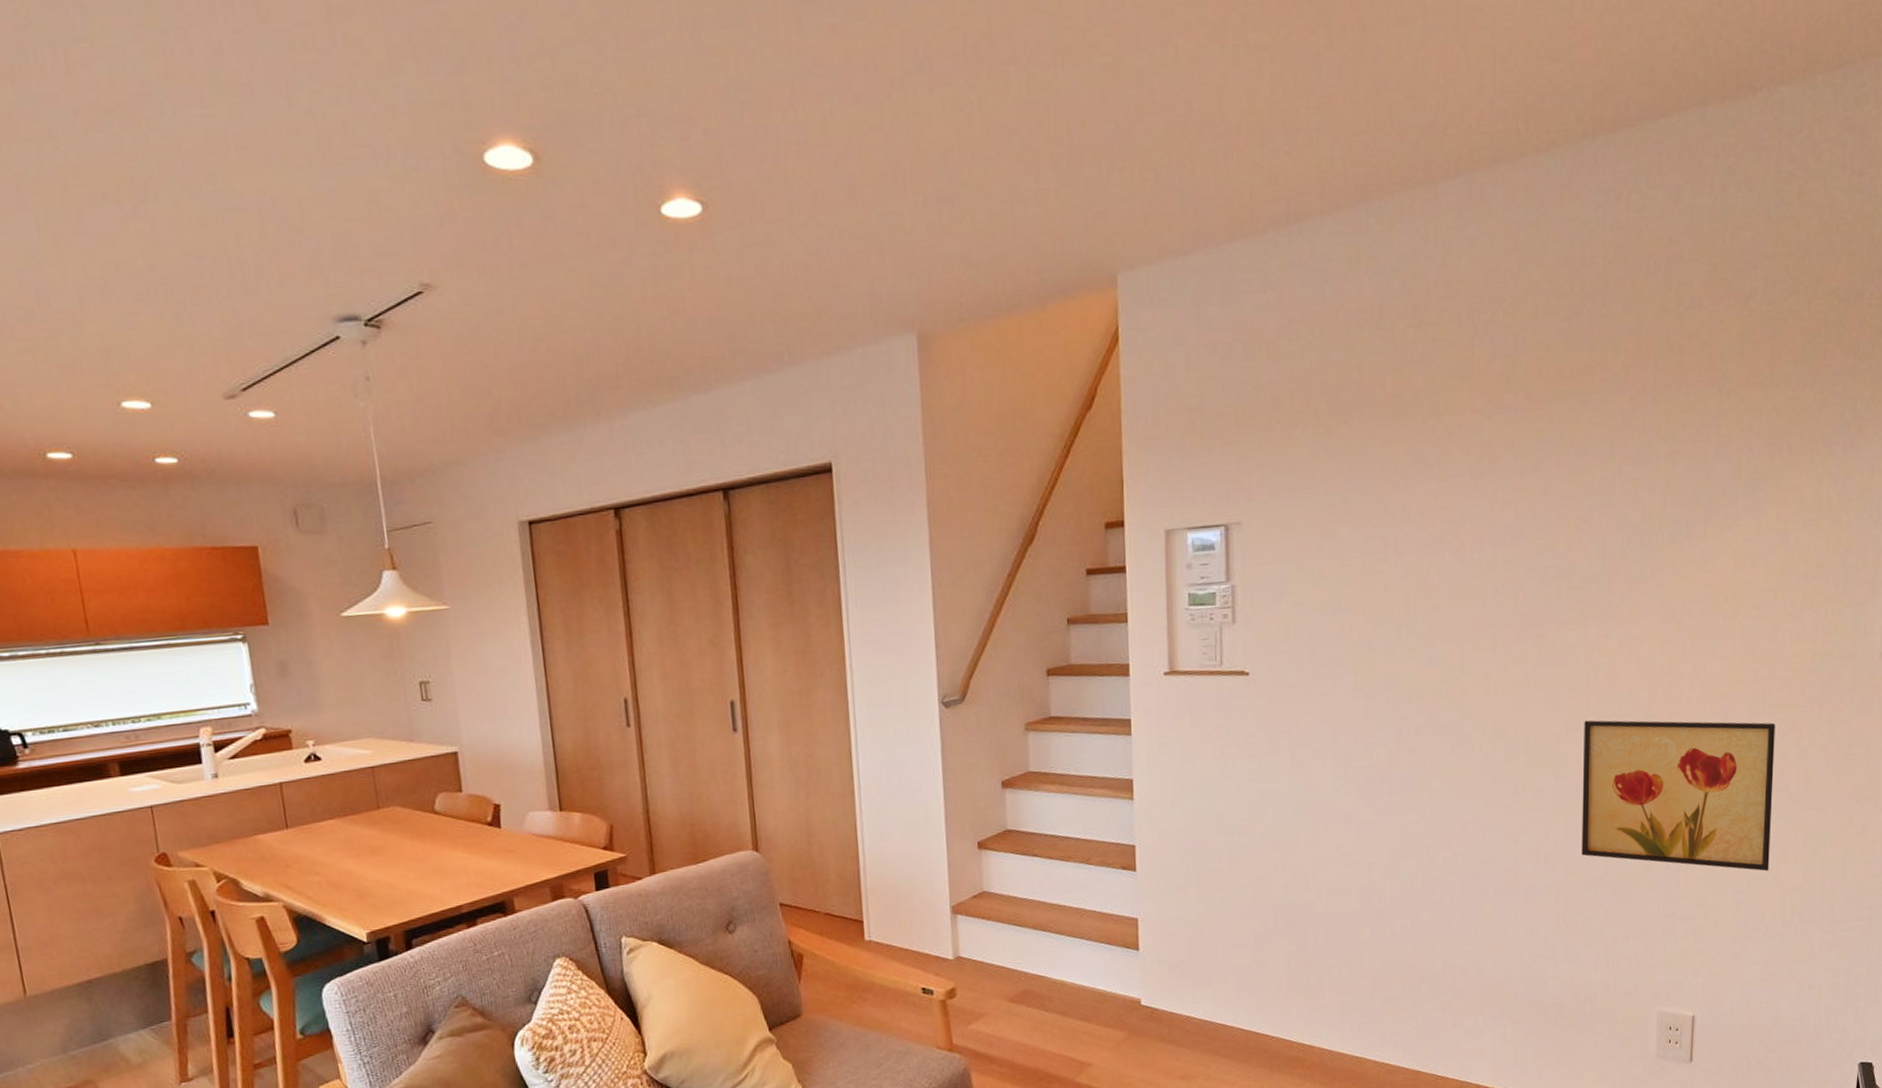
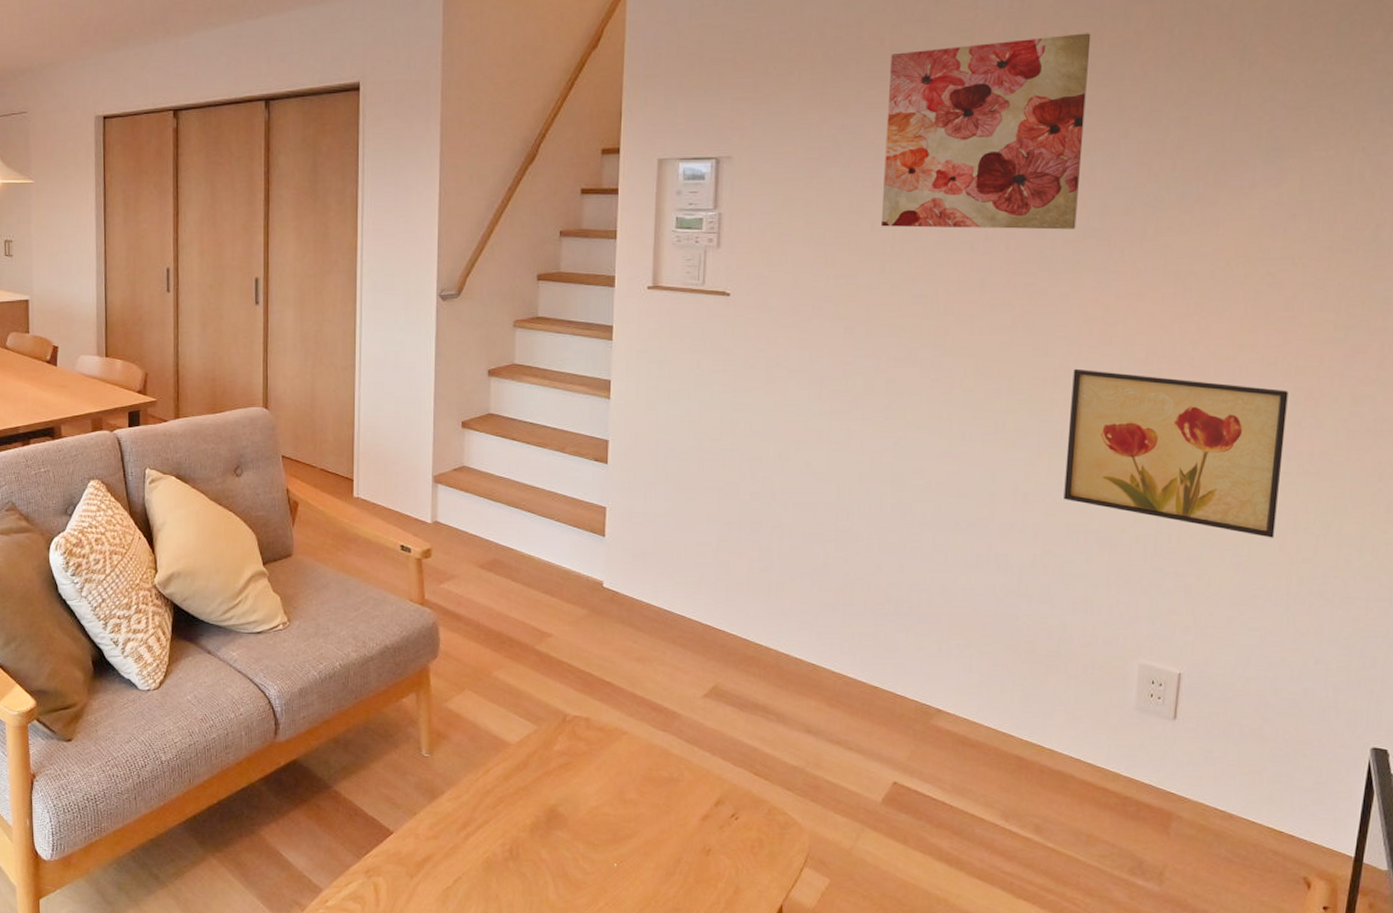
wall art: none [1393,368,1583,588] -> present [880,33,1091,230]

